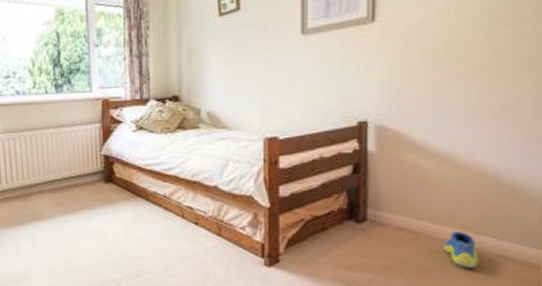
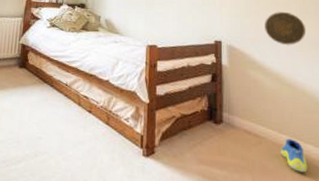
decorative plate: none [431,69,494,116] -> present [265,11,307,45]

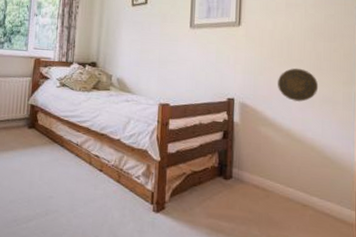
sneaker: present [280,138,308,173] -> none [287,192,312,223]

